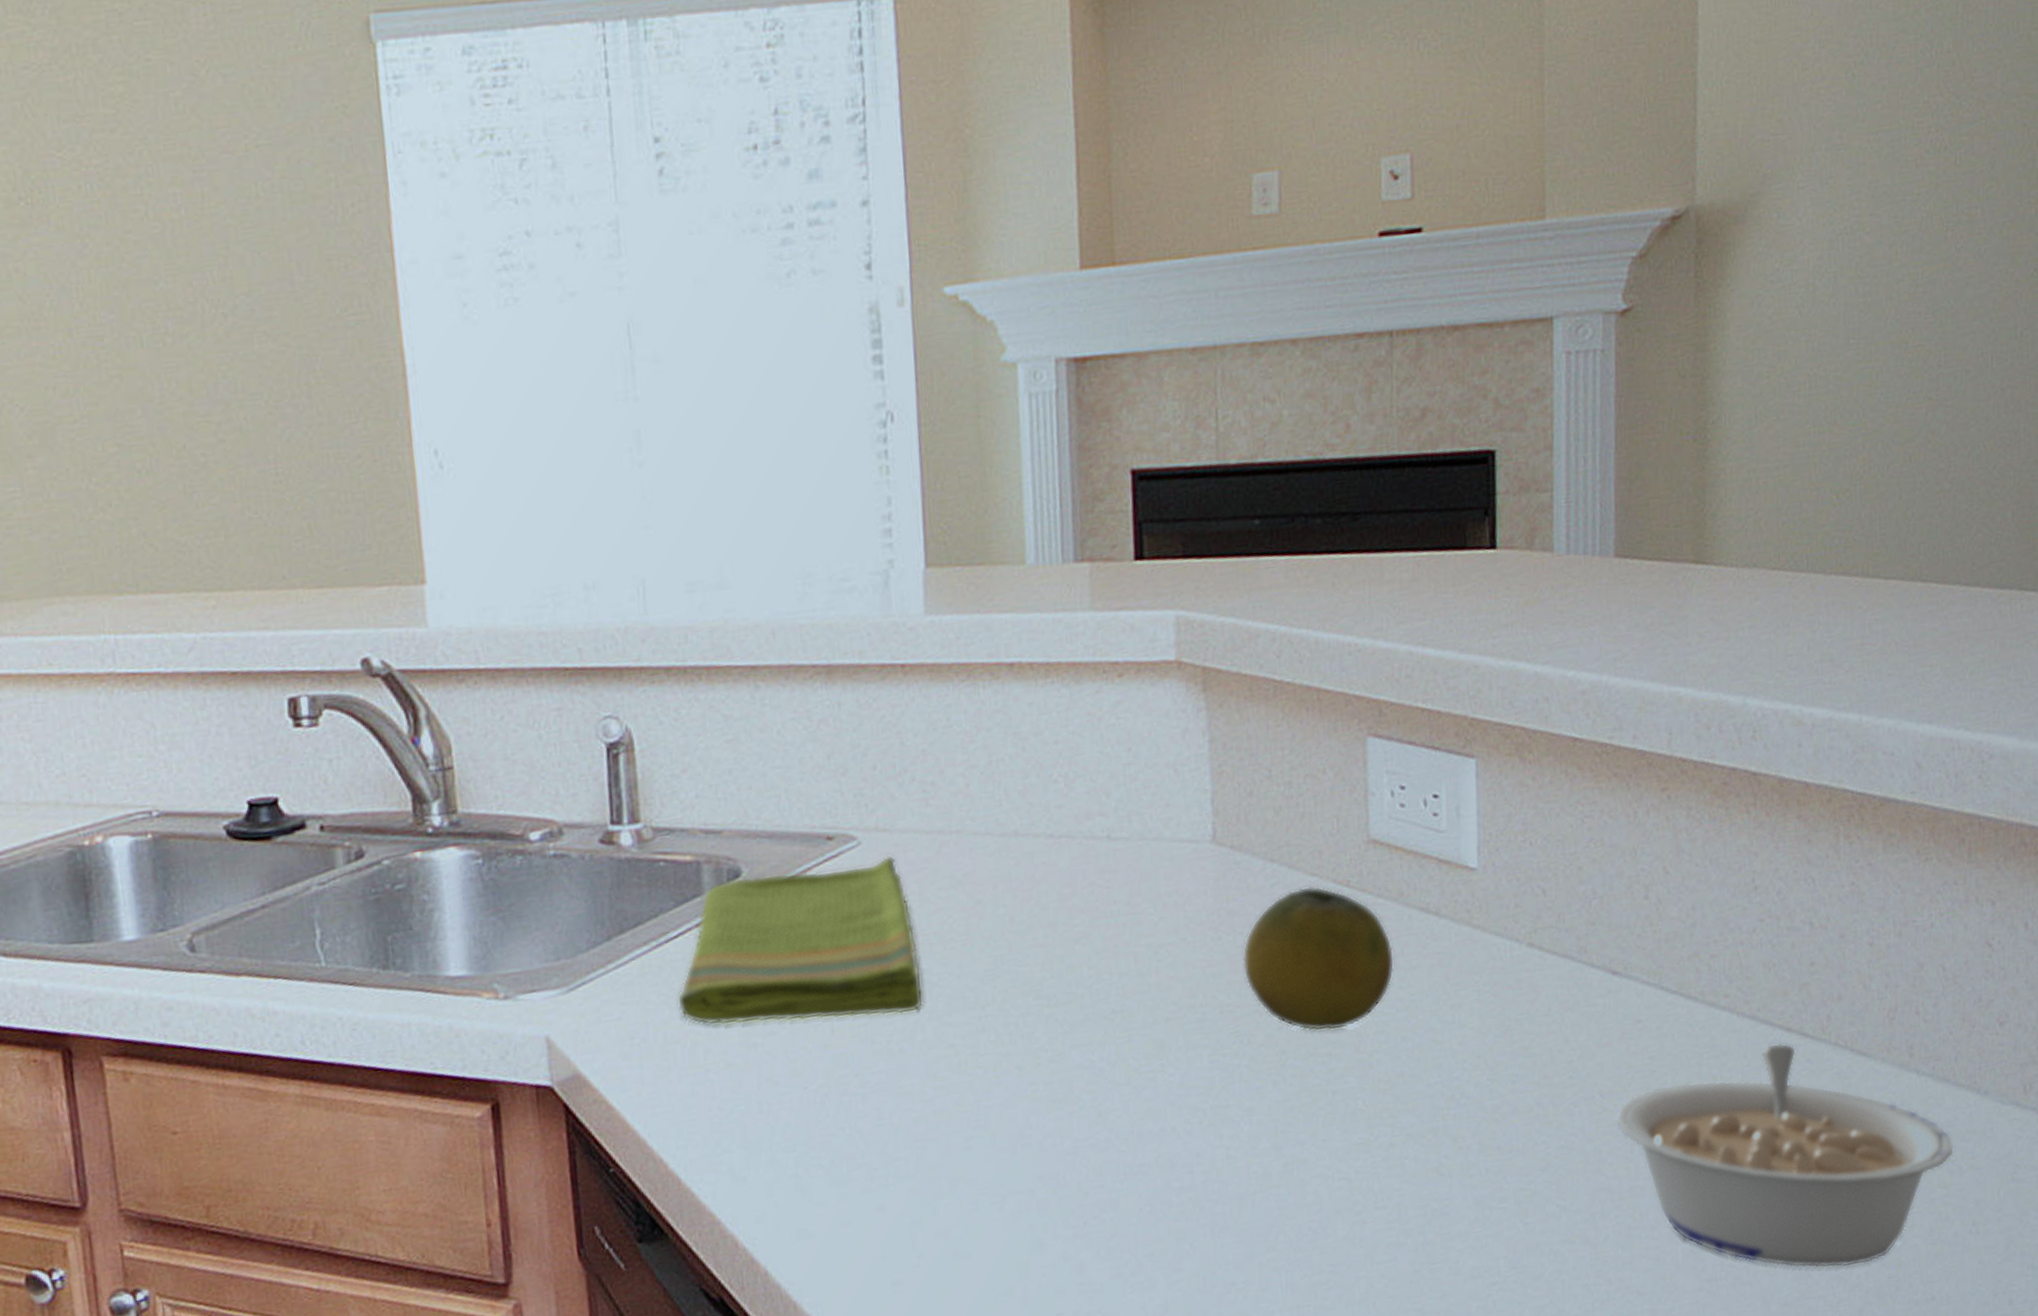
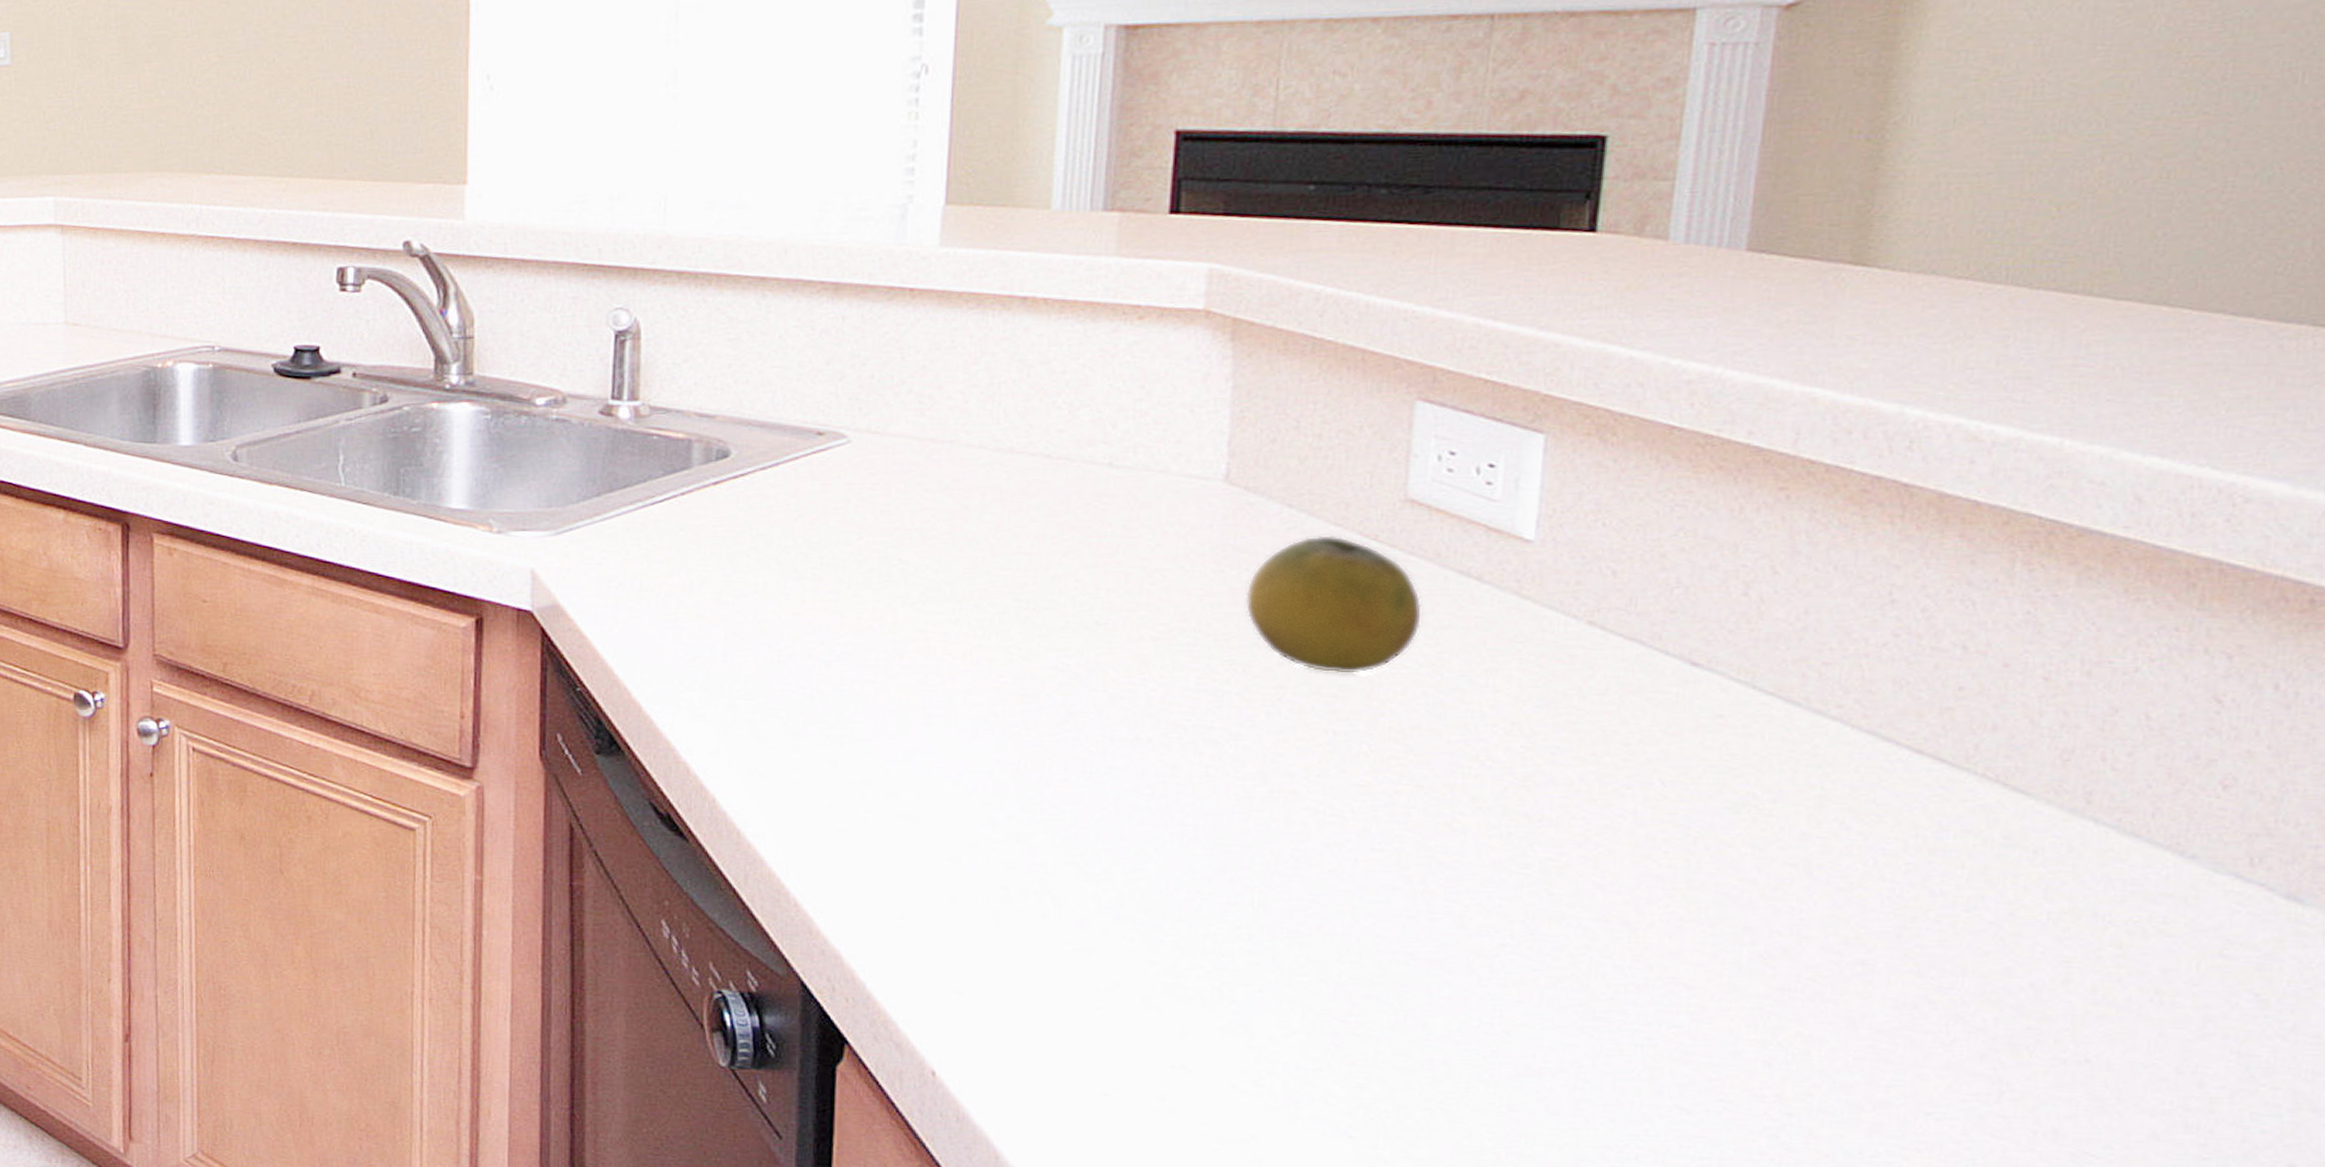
dish towel: present [676,855,924,1026] -> none [656,455,899,597]
legume: present [1615,1043,1954,1269] -> none [1677,762,2139,1009]

